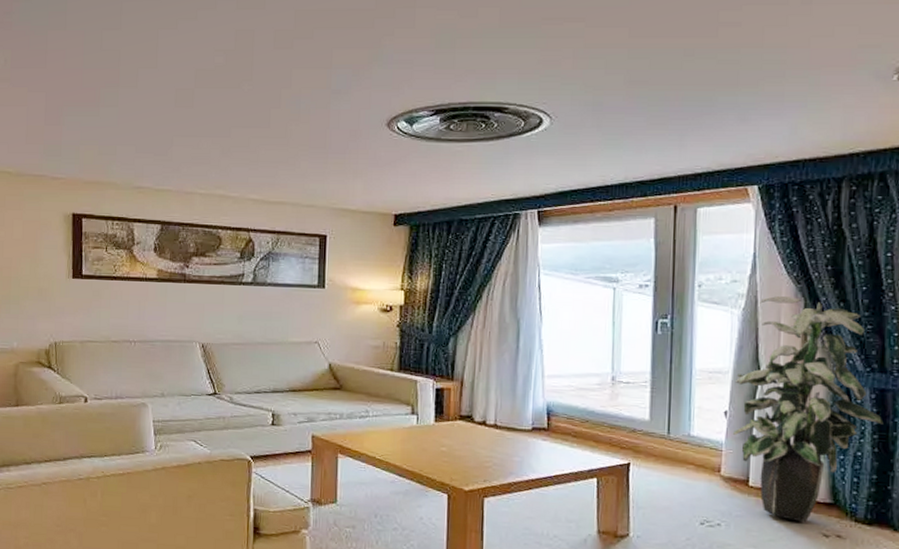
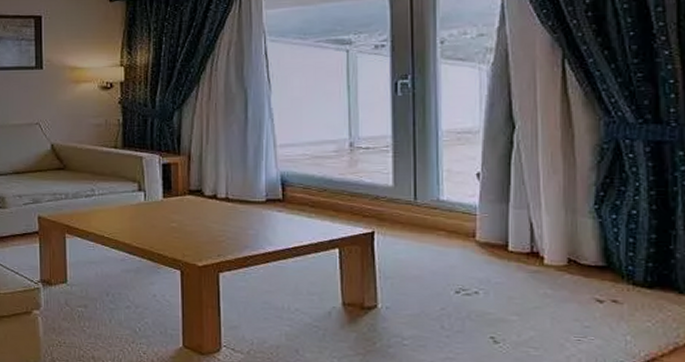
indoor plant: present [733,296,884,523] -> none [488,48,661,288]

